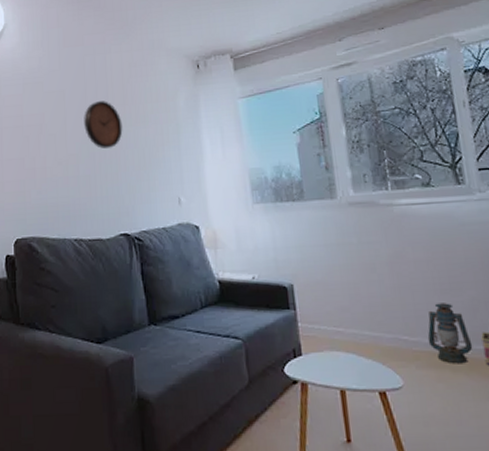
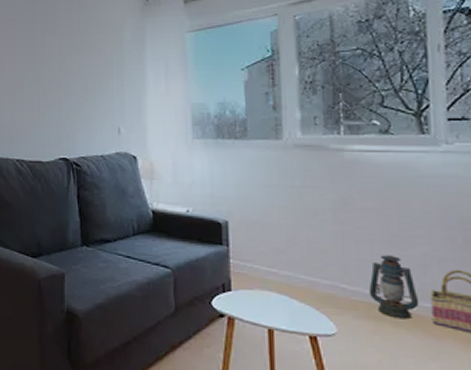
clock: present [84,101,123,149] -> none [31,29,68,76]

